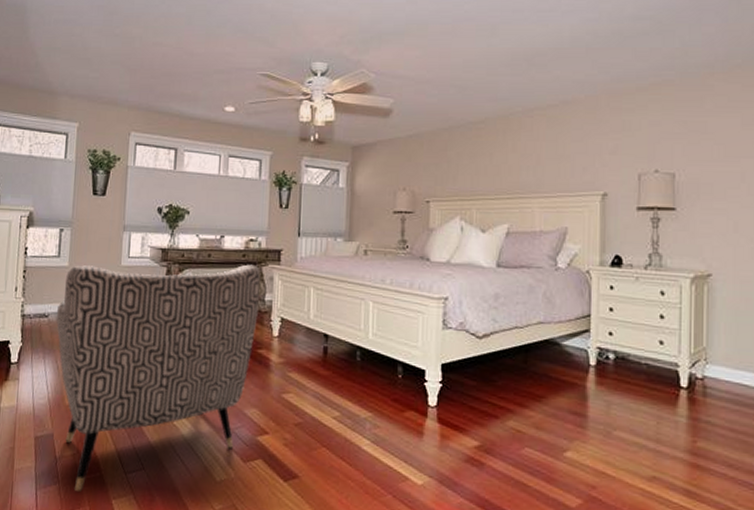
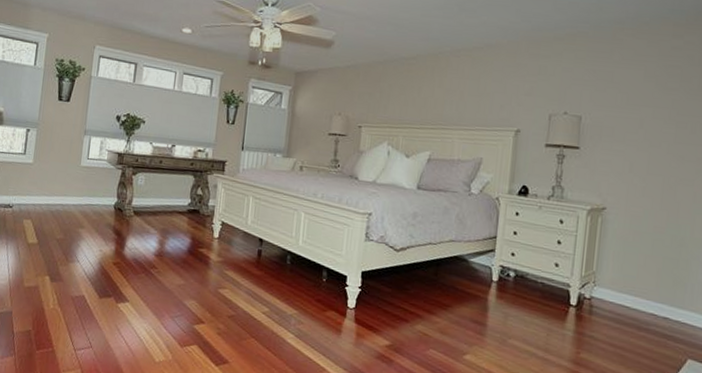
armchair: present [56,264,261,491] -> none [19,163,206,363]

